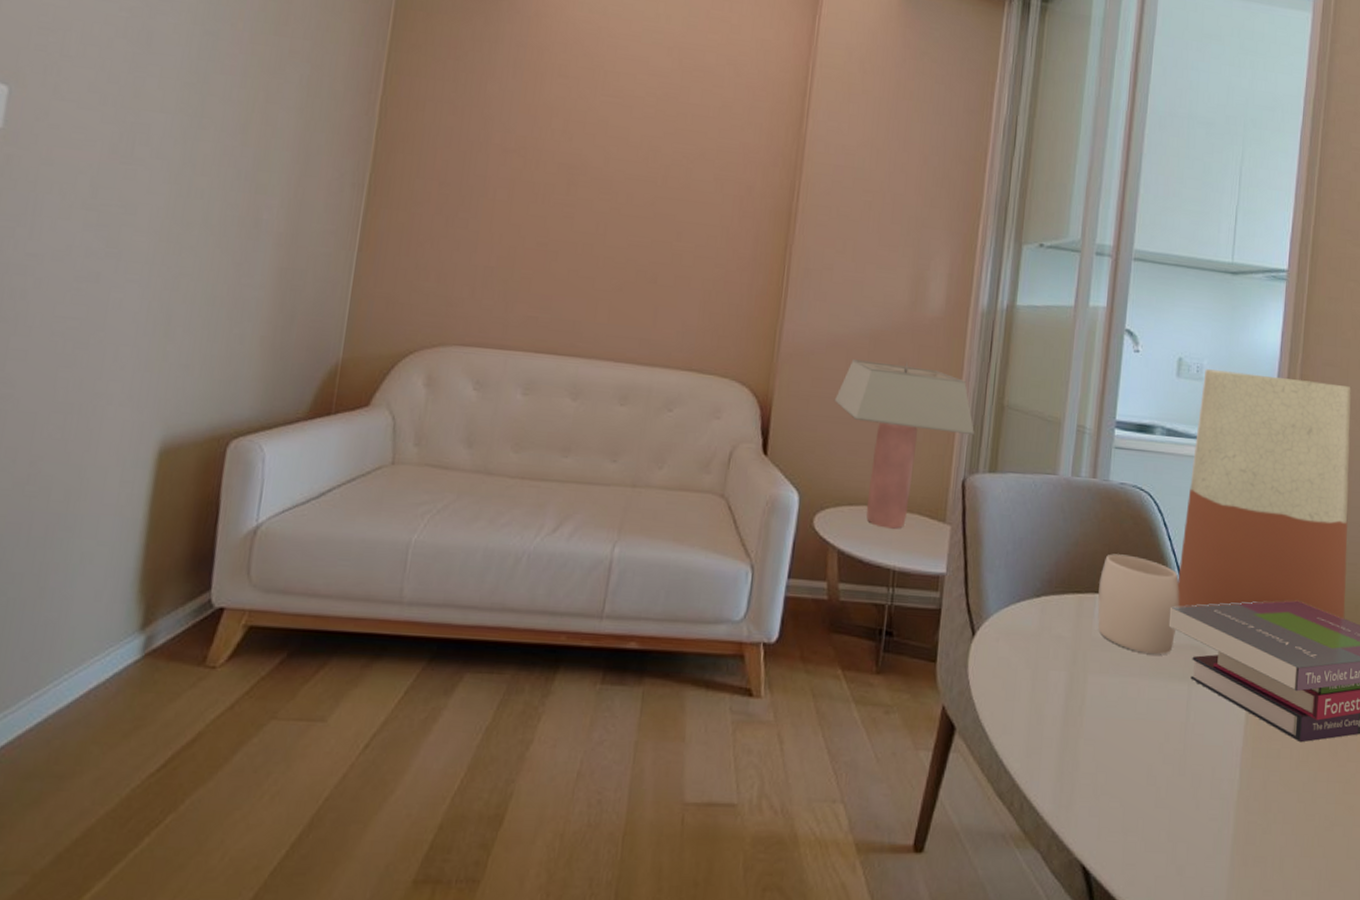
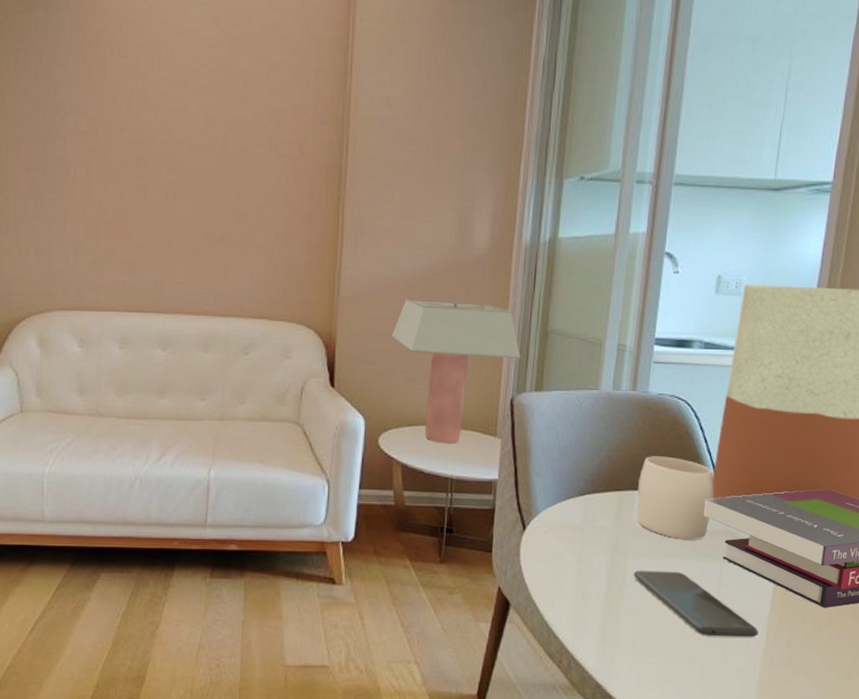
smartphone: none [1093,690,1231,777] -> present [633,570,759,638]

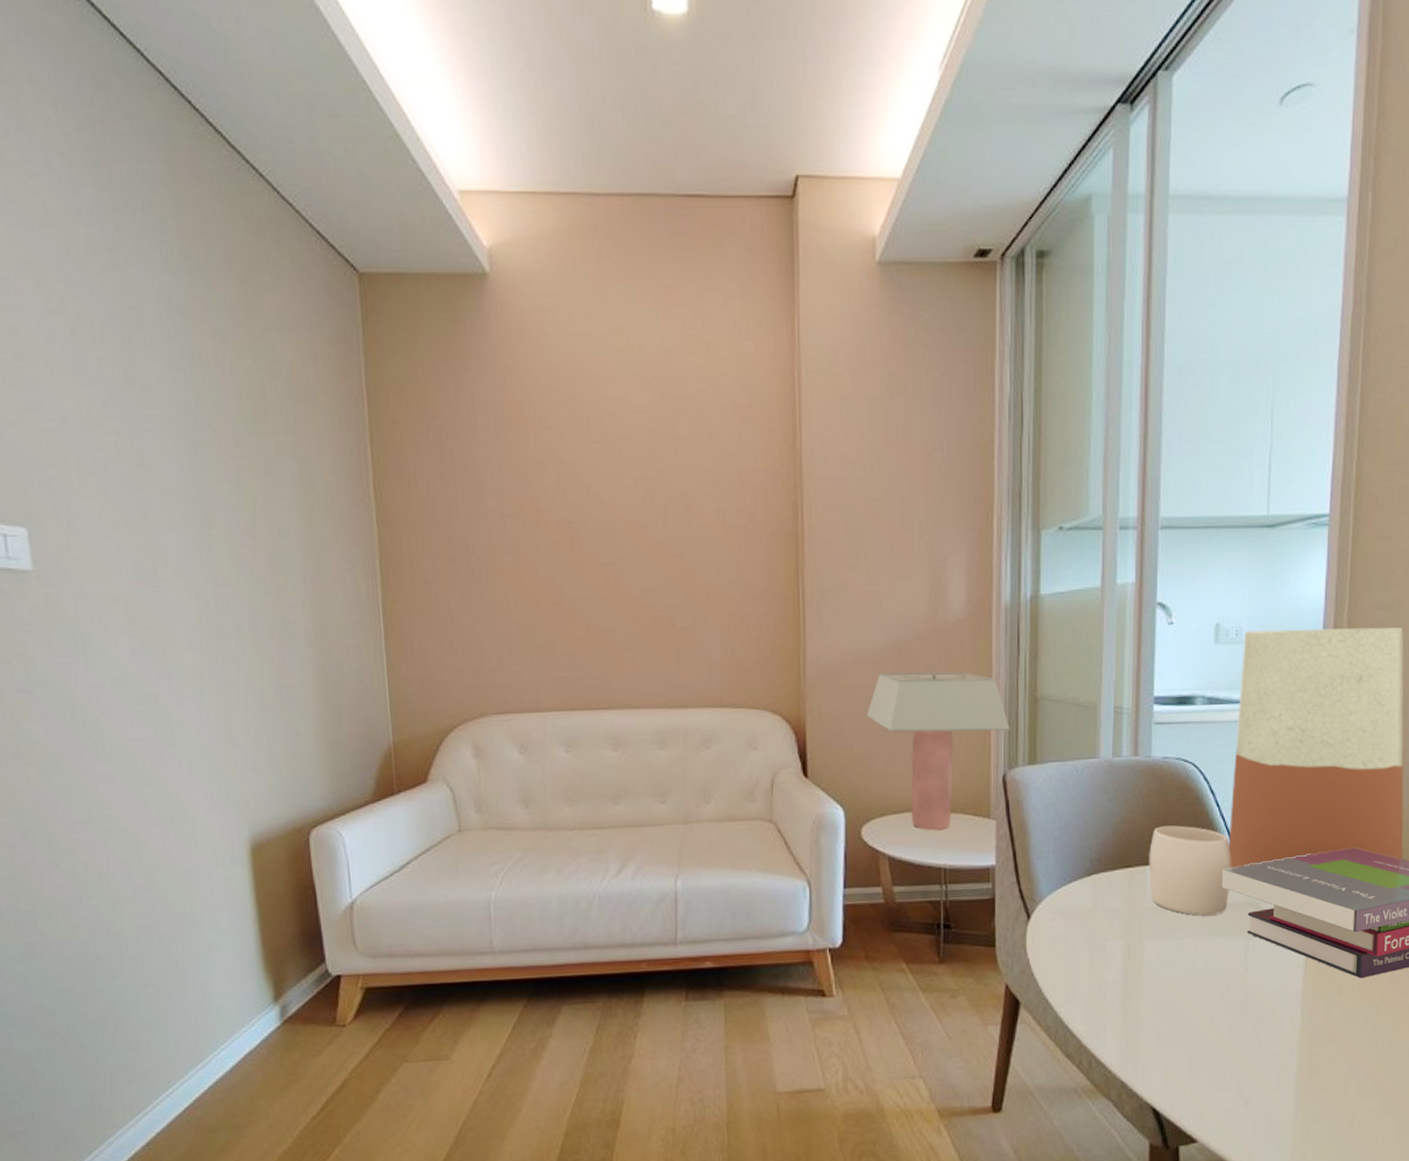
smartphone: present [633,570,759,638] -> none [1151,951,1292,1020]

